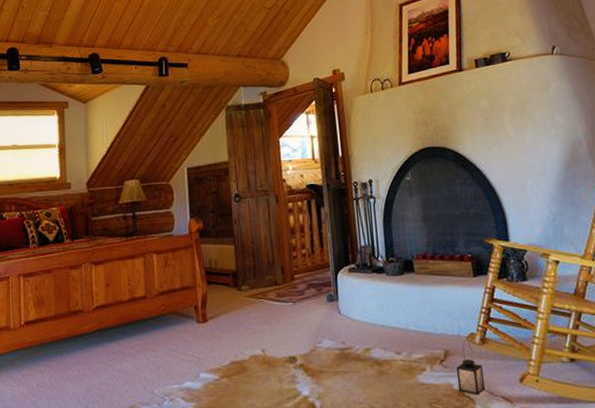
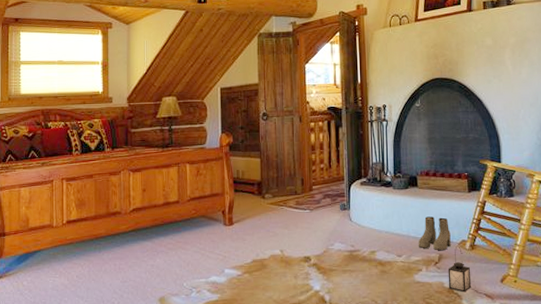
boots: none [419,306,458,346] -> present [418,216,451,250]

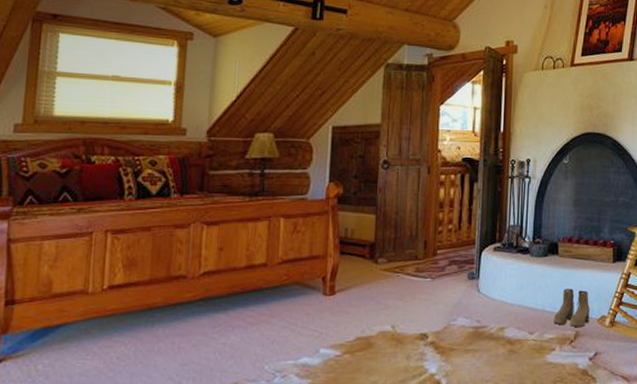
lantern: present [448,246,472,293] -> none [582,323,608,375]

